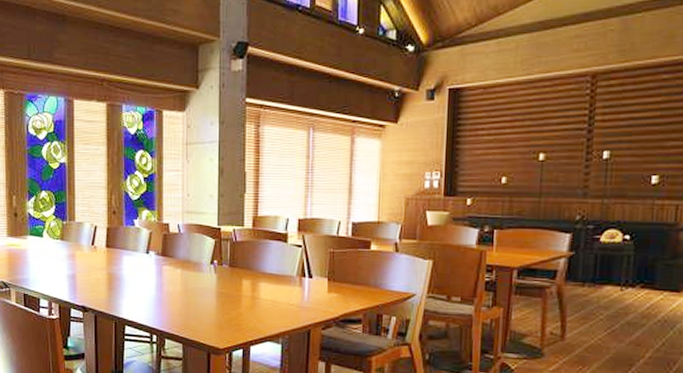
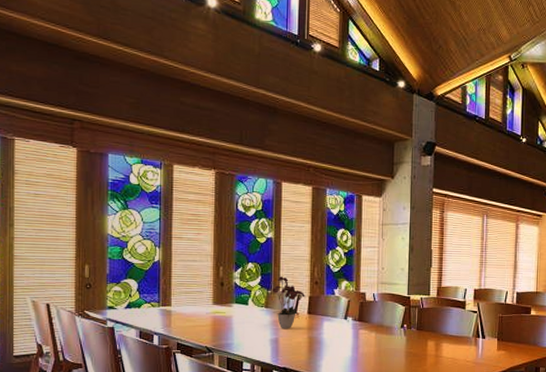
flower arrangement: none [67,205,102,264] -> present [272,276,305,330]

